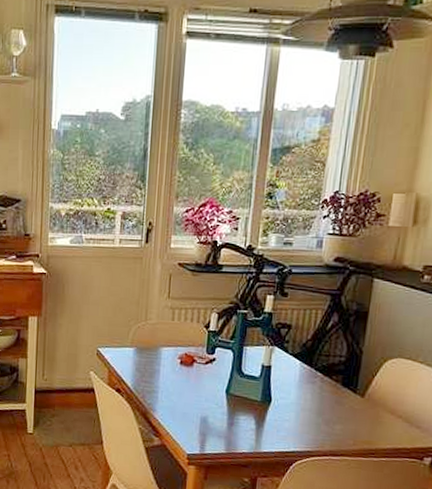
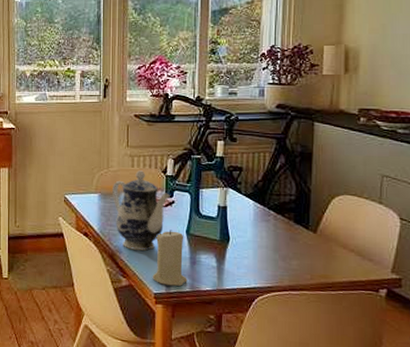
teapot: none [149,324,211,410] -> present [112,170,170,251]
candle: none [186,388,224,448] -> present [152,230,188,286]

